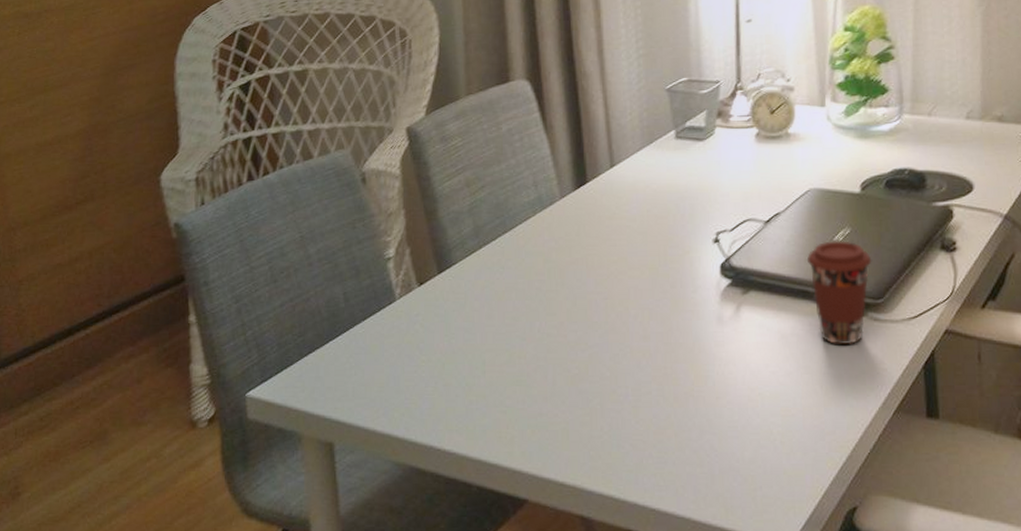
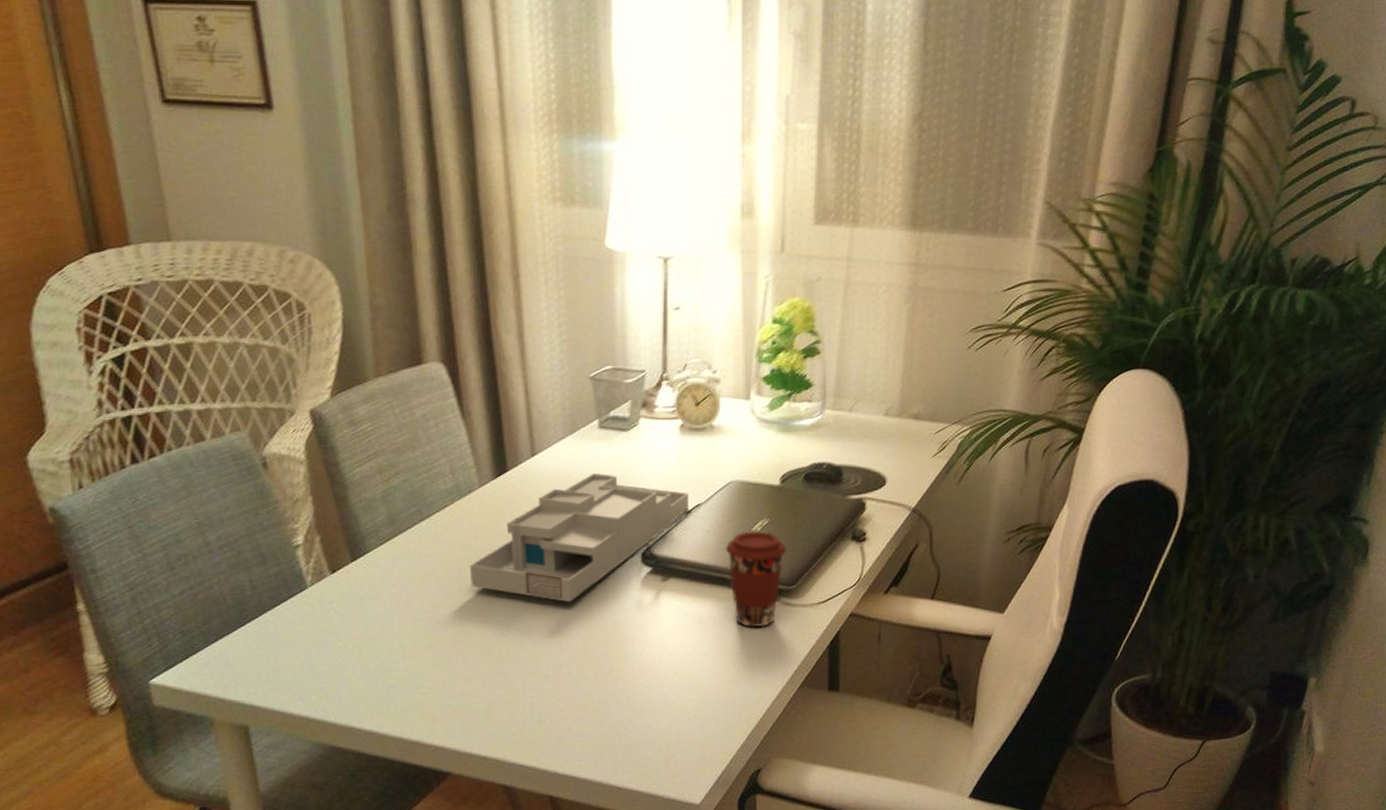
desk organizer: none [549,182,767,316] -> present [469,472,689,602]

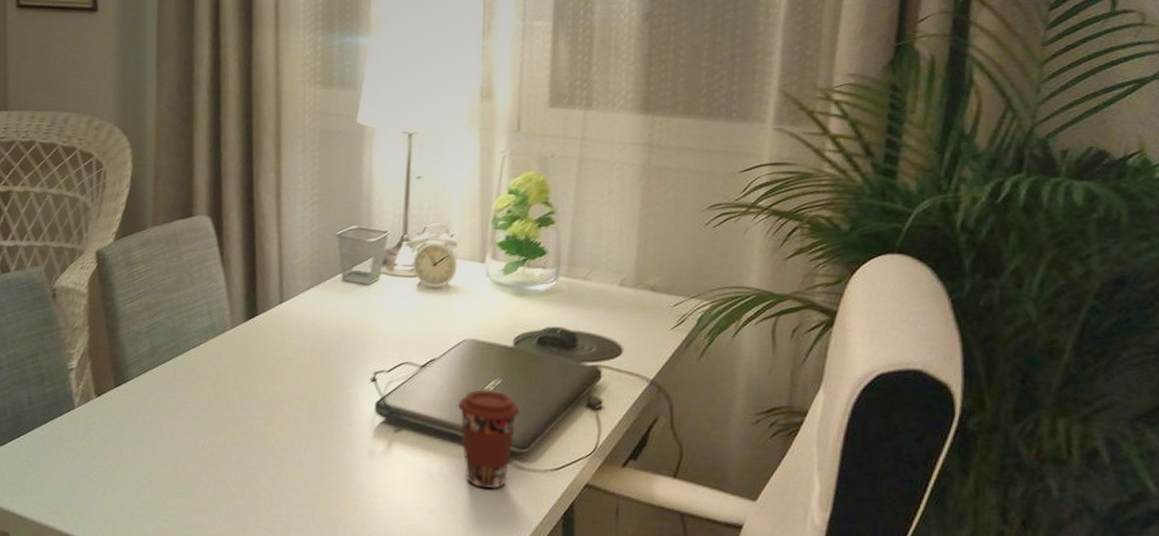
desk organizer: present [469,472,689,602] -> none [216,322,424,444]

